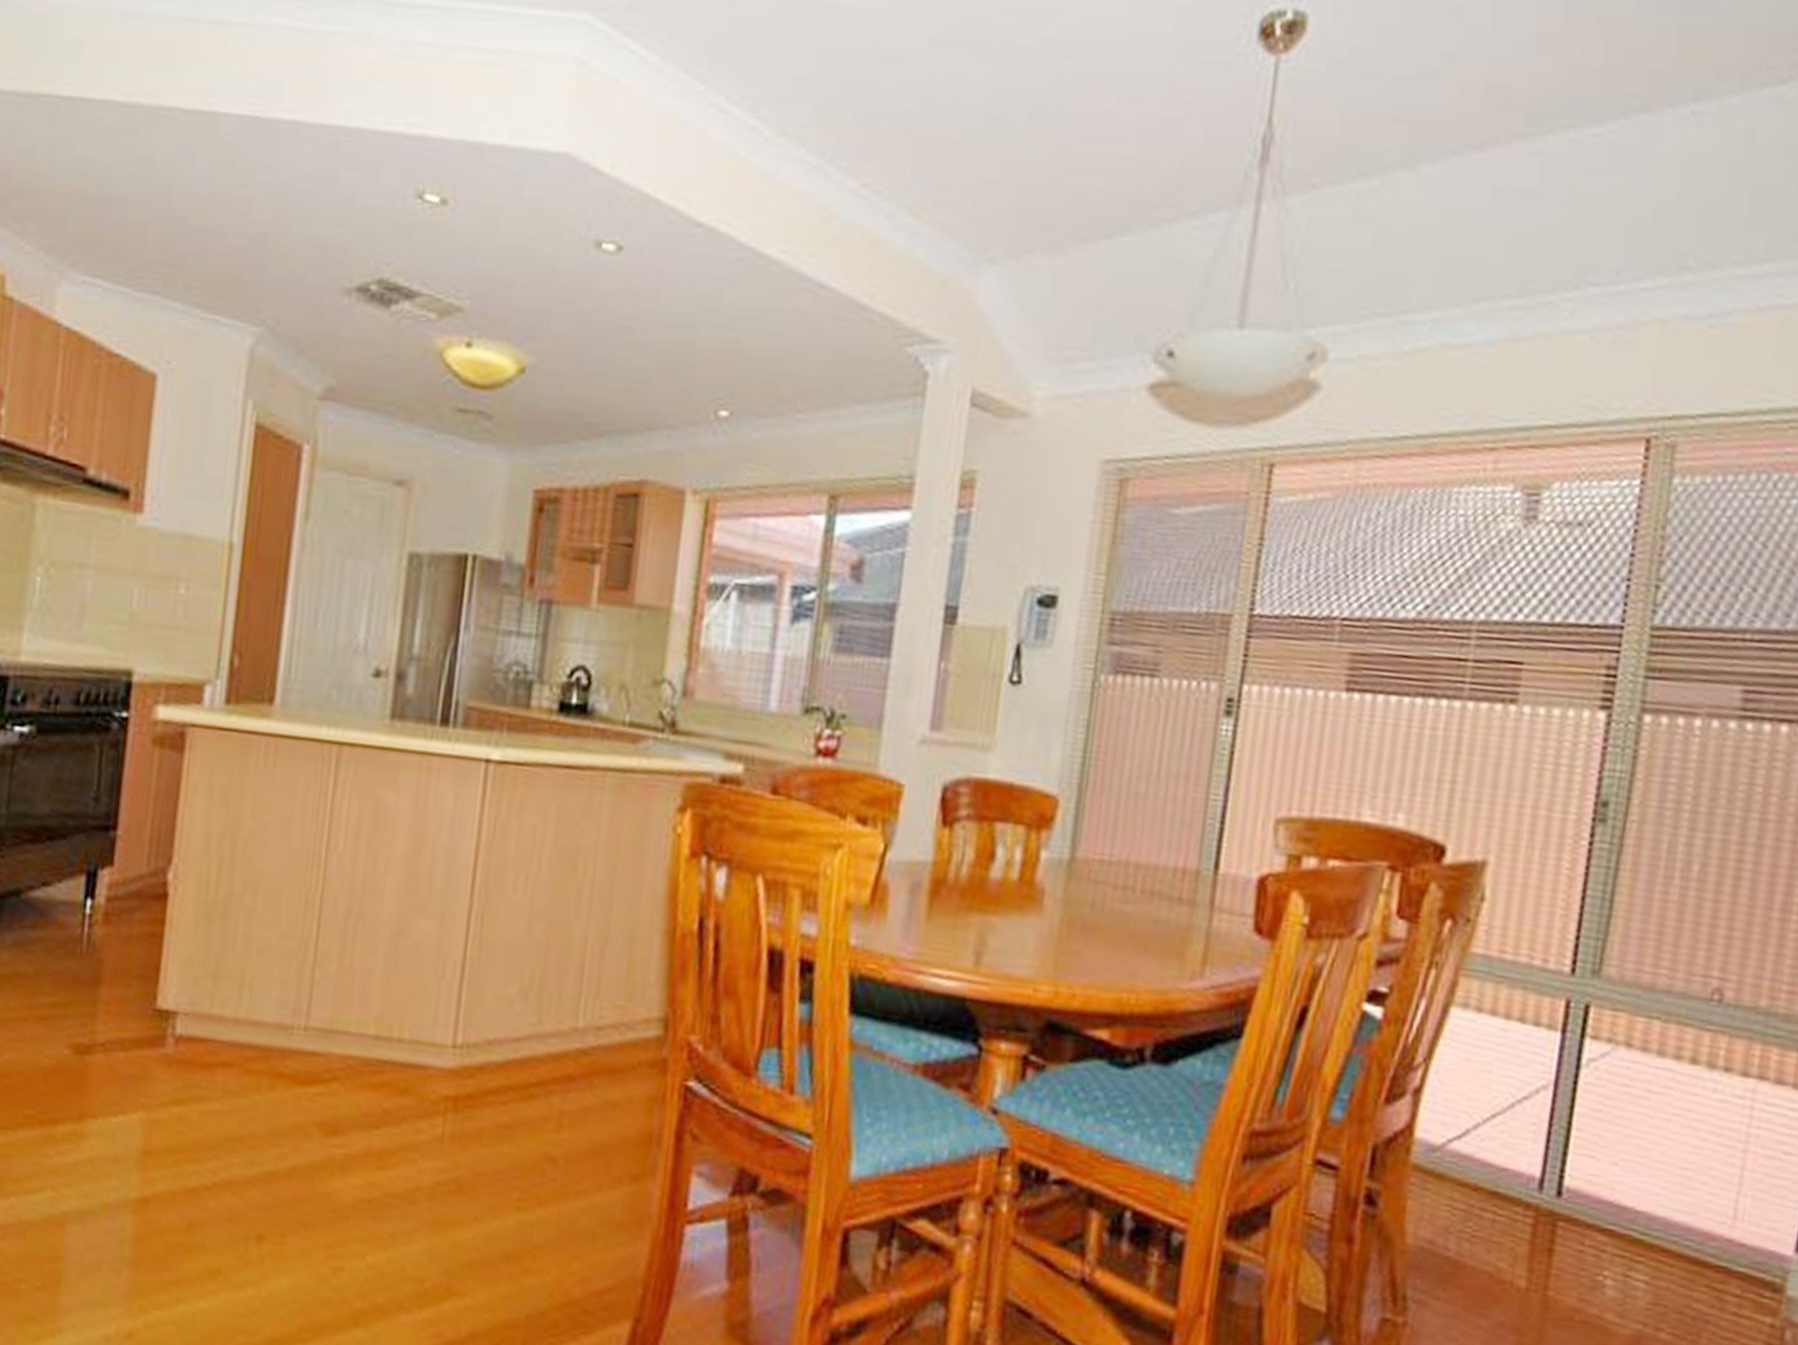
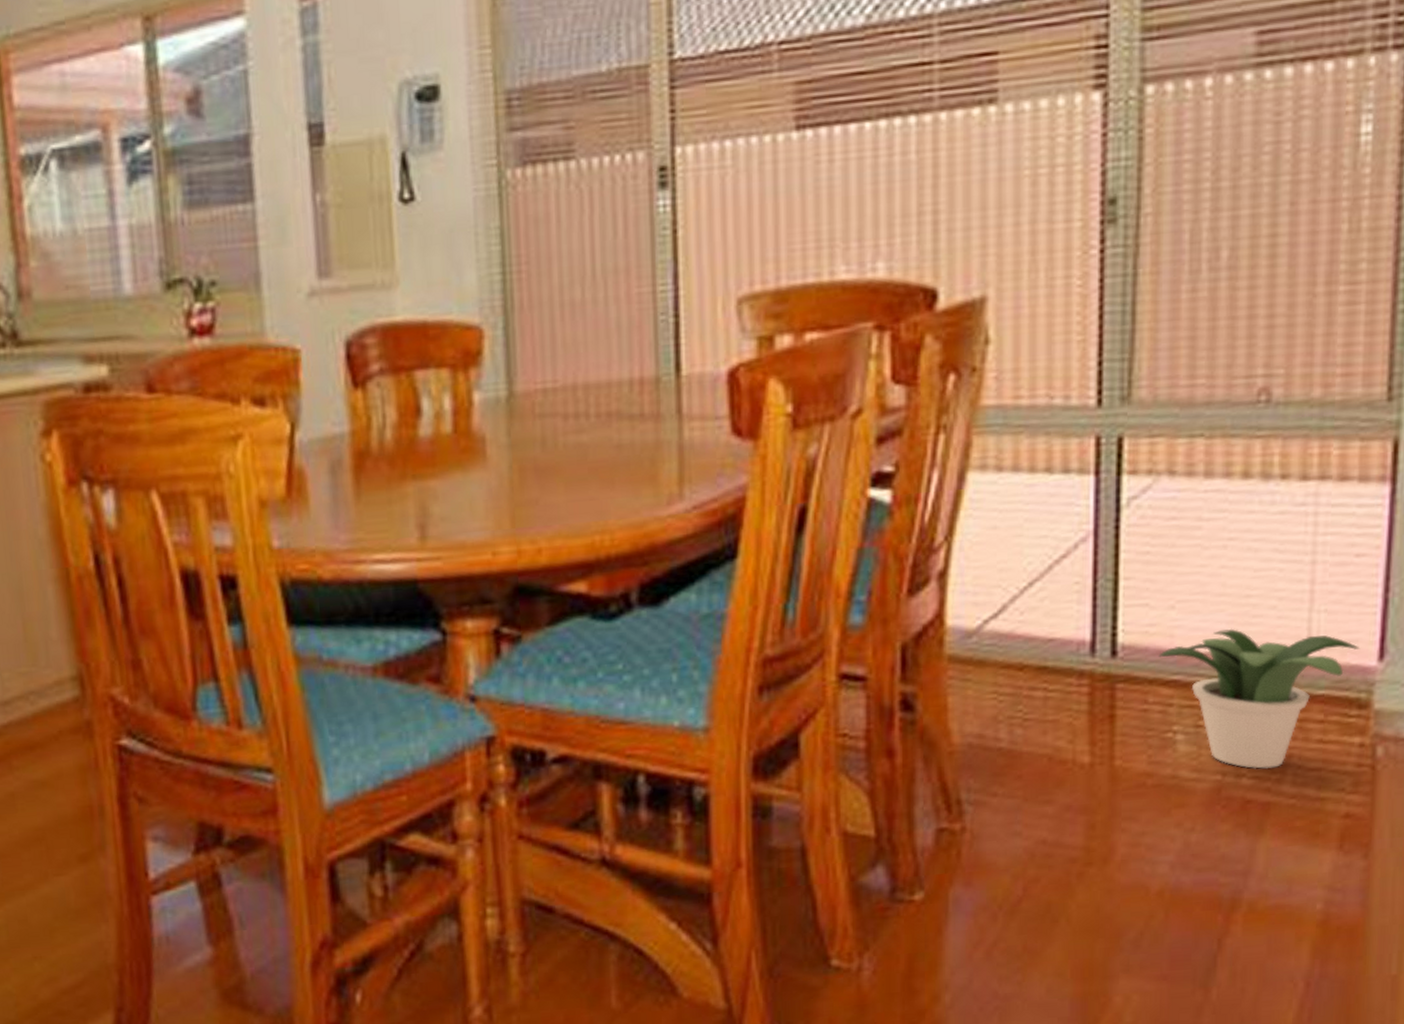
potted plant: none [1598,1193,1779,1330] -> present [1158,628,1360,769]

